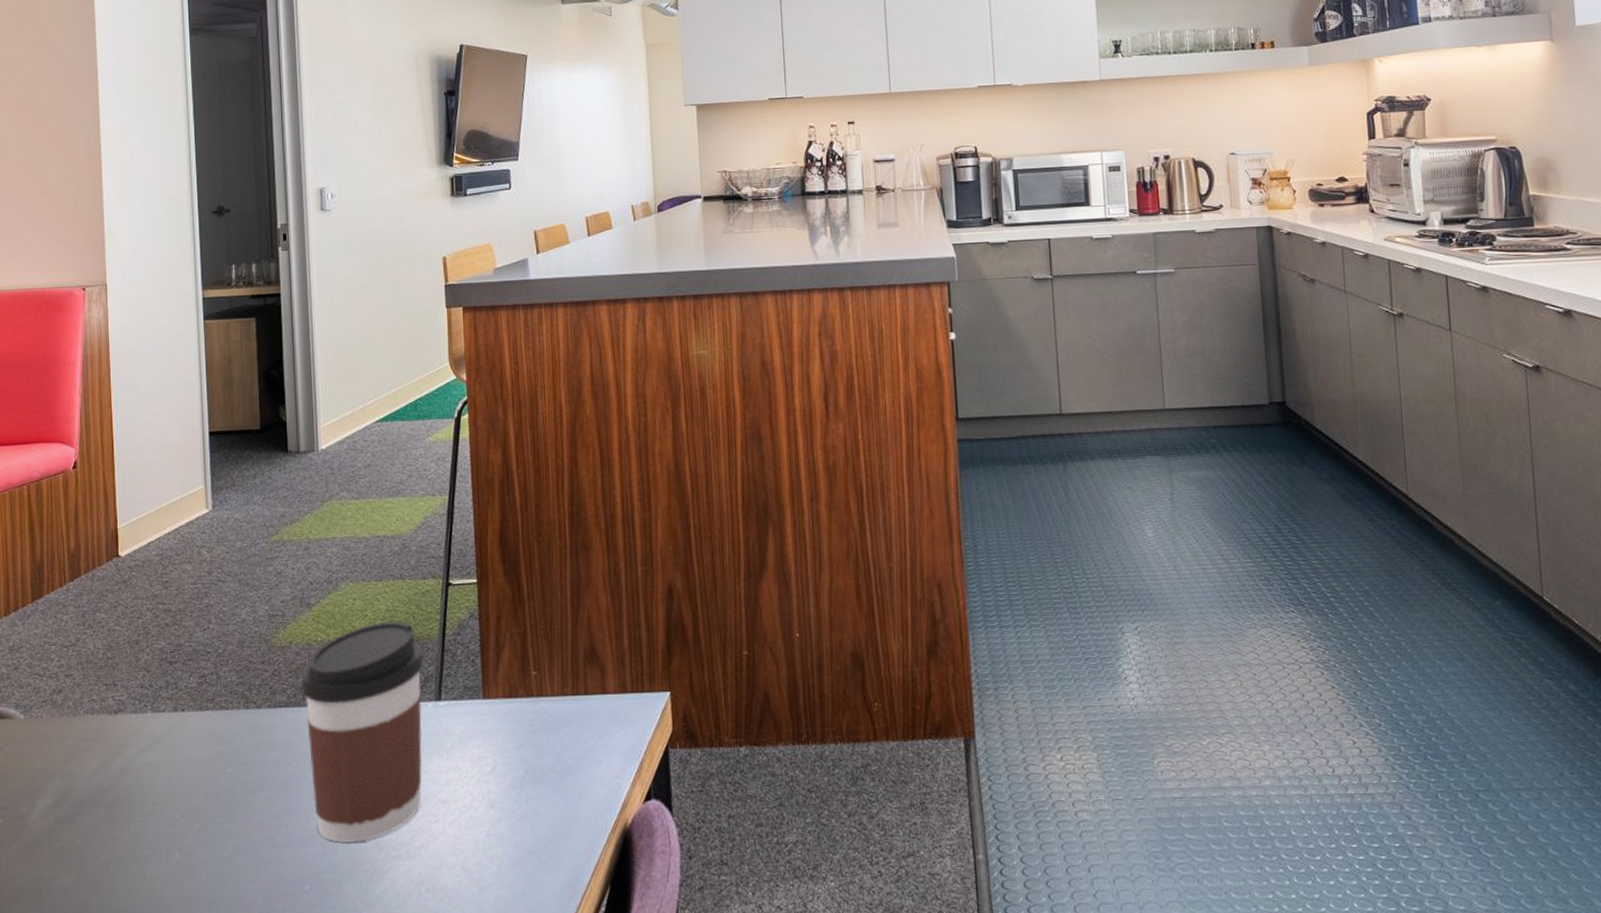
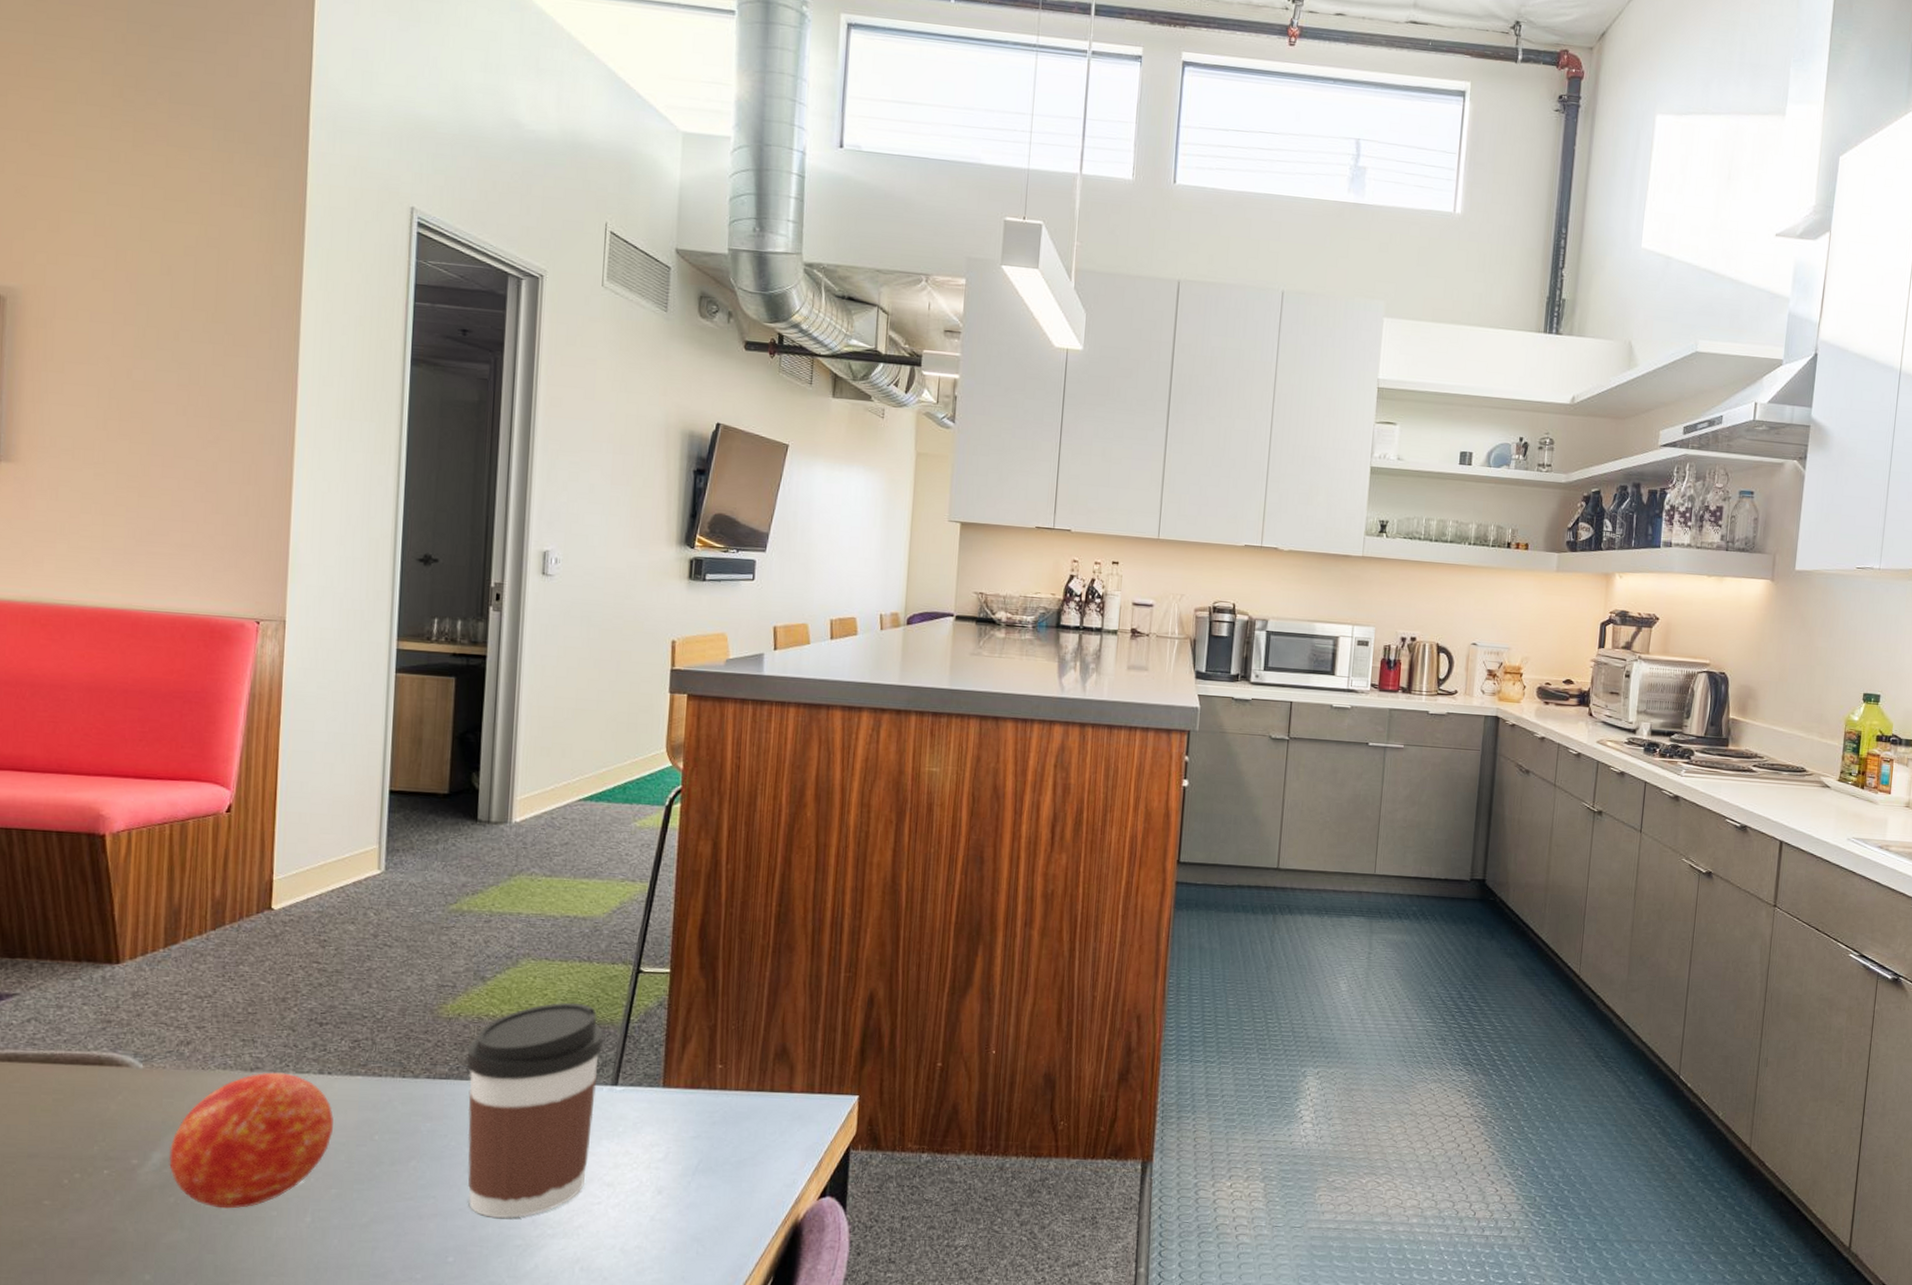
apple: none [53,713,191,850] -> present [169,1072,334,1209]

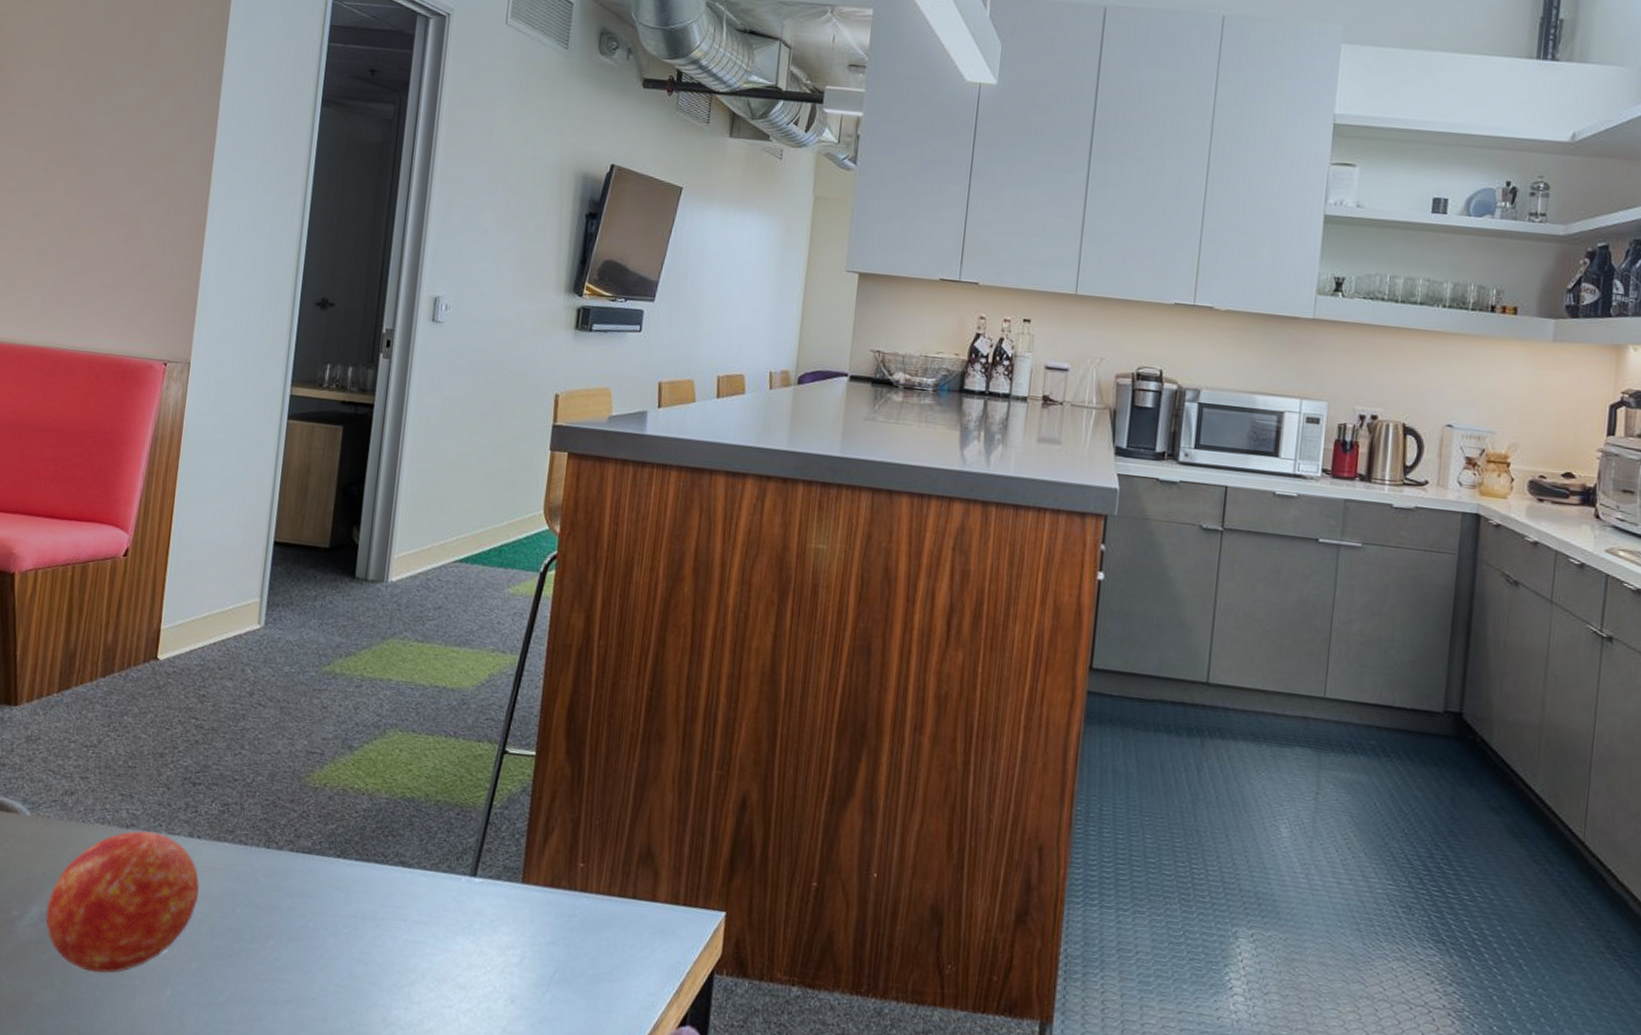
coffee cup: present [466,1002,604,1218] -> none [321,780,466,1014]

